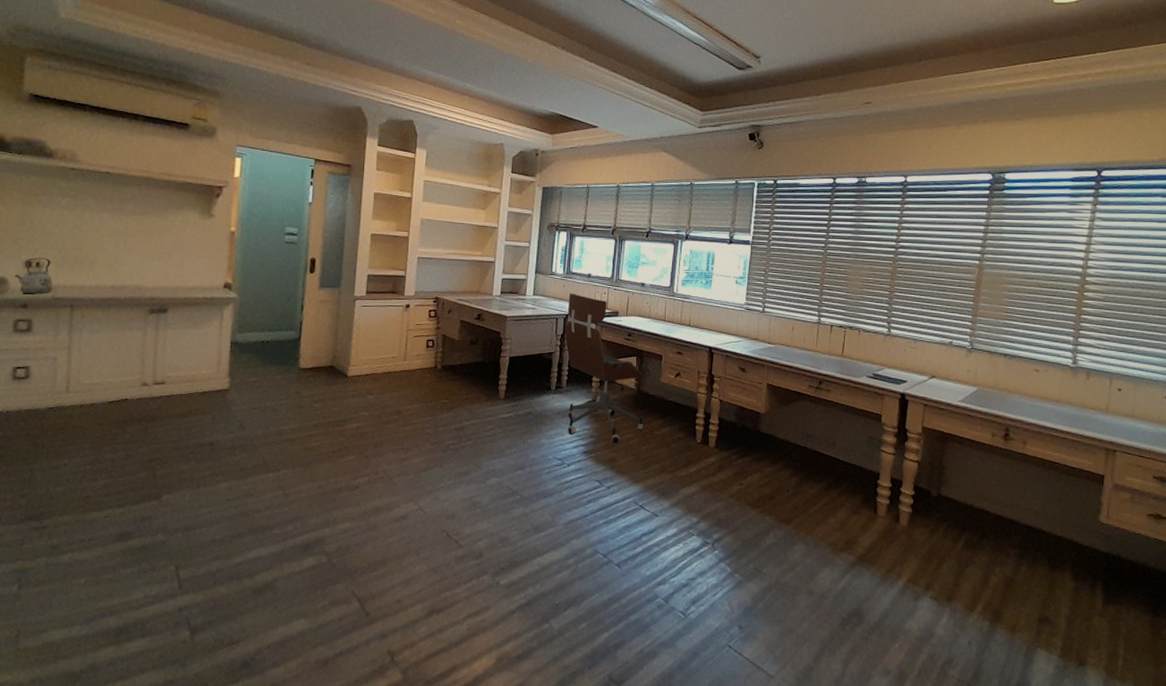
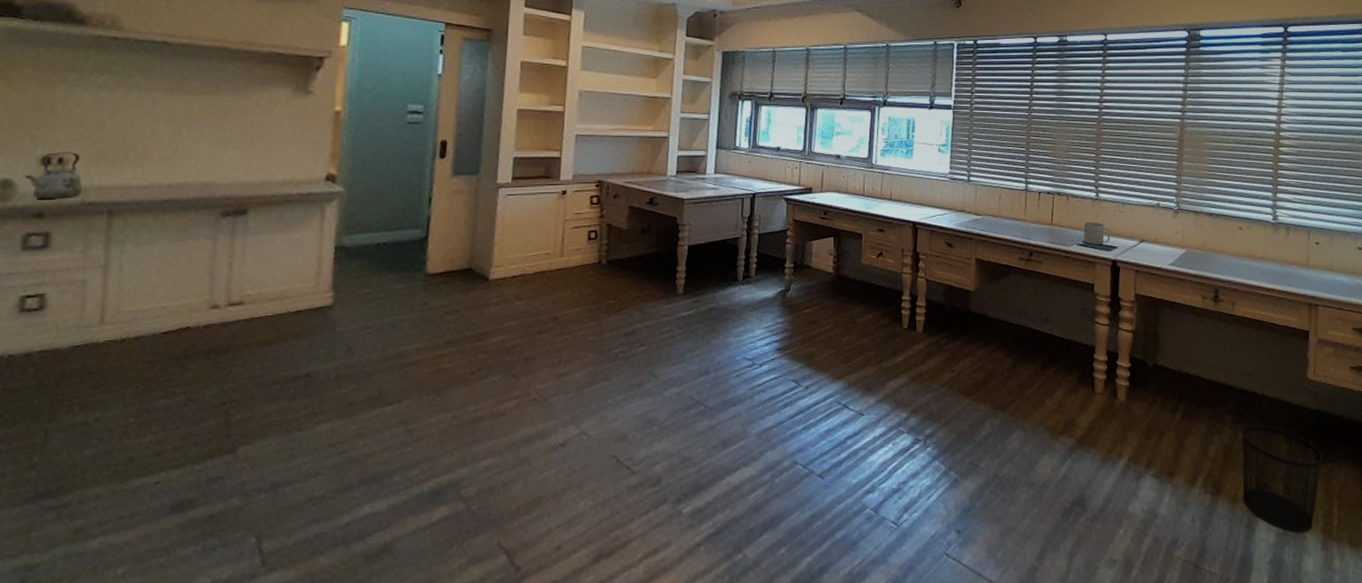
office chair: present [564,293,644,444] -> none [752,169,844,337]
mug: none [873,356,900,379] -> present [1084,222,1110,246]
waste bin: none [1022,560,1111,668] -> present [1241,424,1323,532]

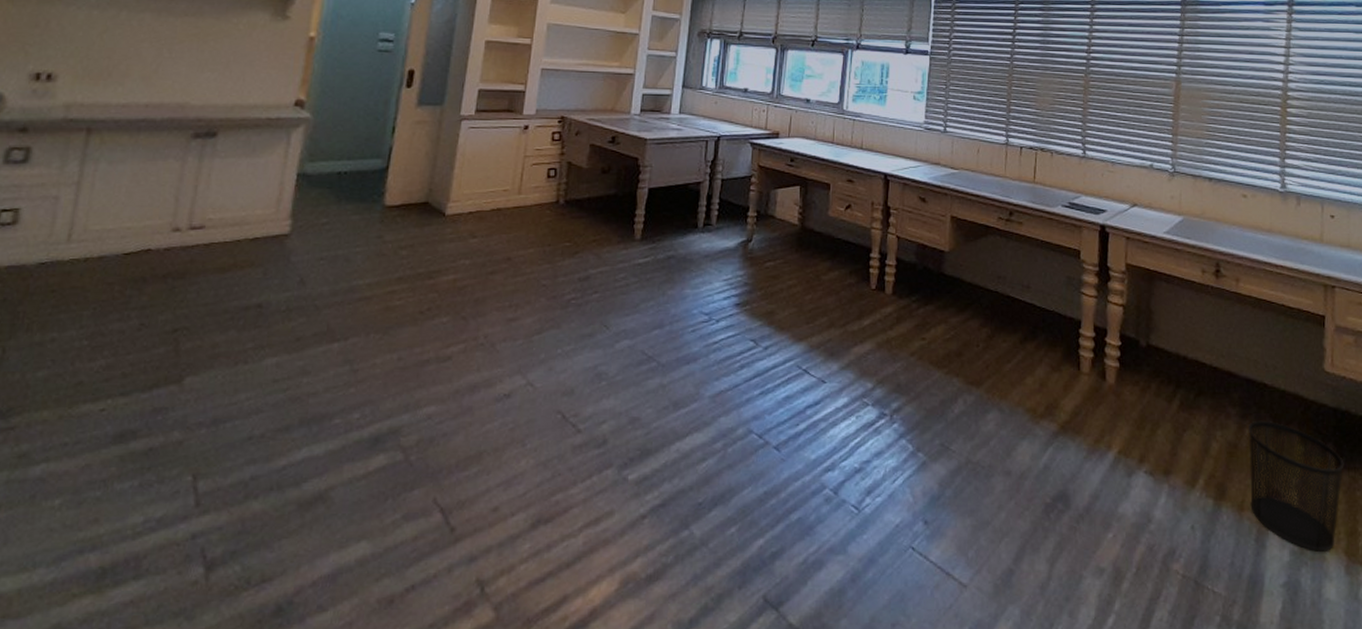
kettle: present [25,152,83,200] -> none [15,68,67,115]
mug: present [1084,222,1110,246] -> none [1069,181,1098,208]

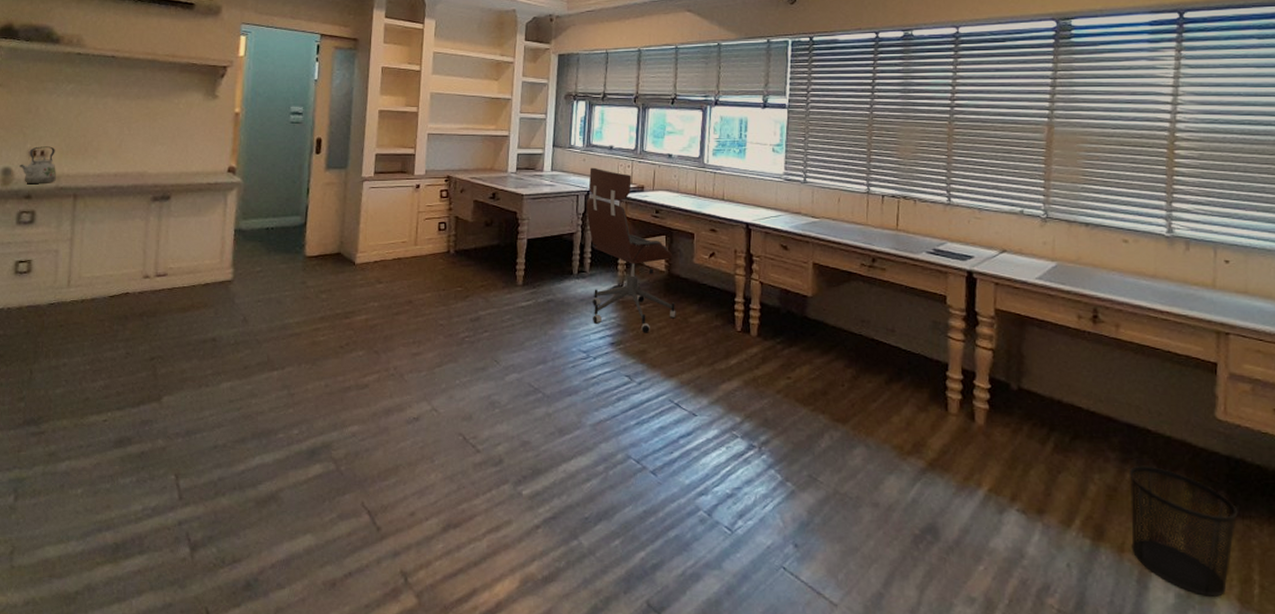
kettle: none [15,68,67,115] -> present [19,146,57,185]
office chair: none [715,111,808,293] -> present [586,167,676,333]

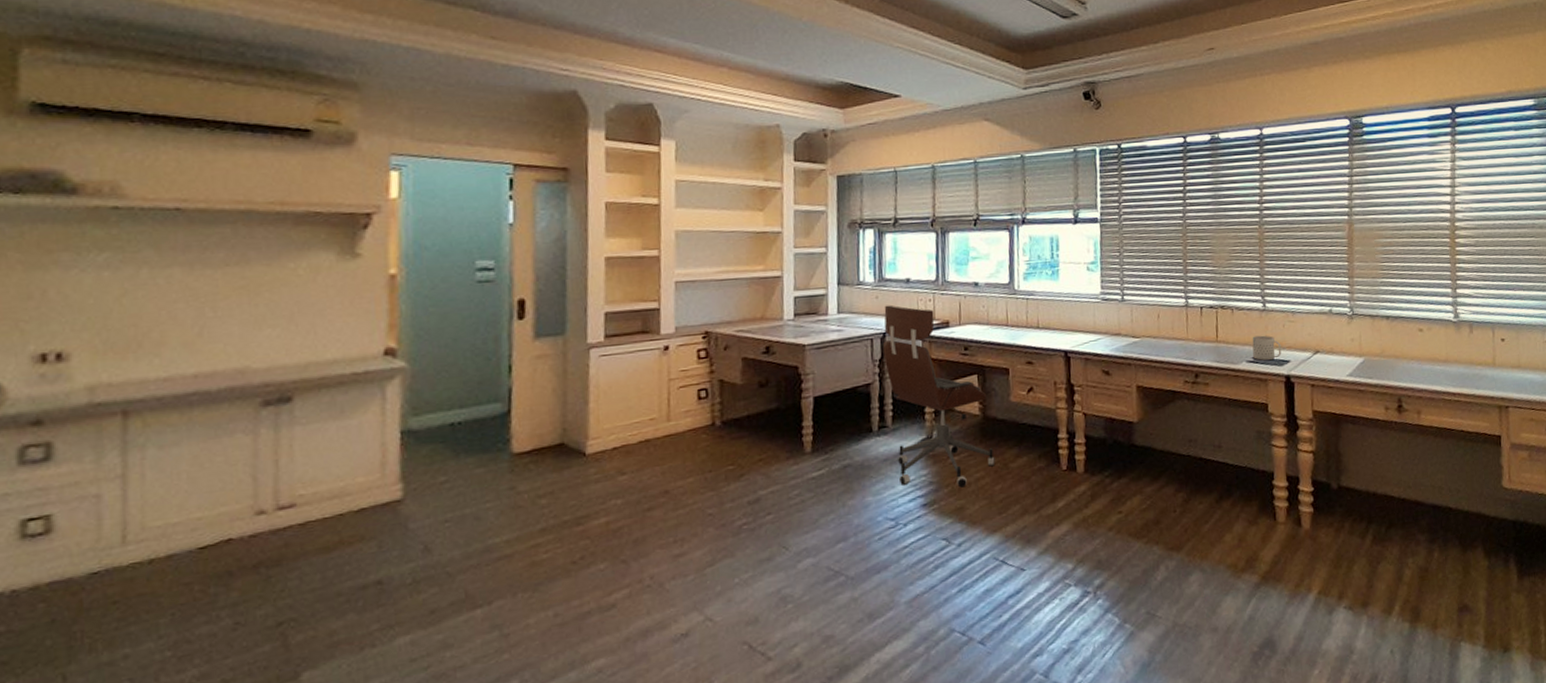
kettle: present [19,146,57,185] -> none [16,345,90,405]
mug: none [934,228,965,254] -> present [1252,335,1282,361]
waste bin: present [1129,465,1238,597] -> none [1436,542,1525,655]

